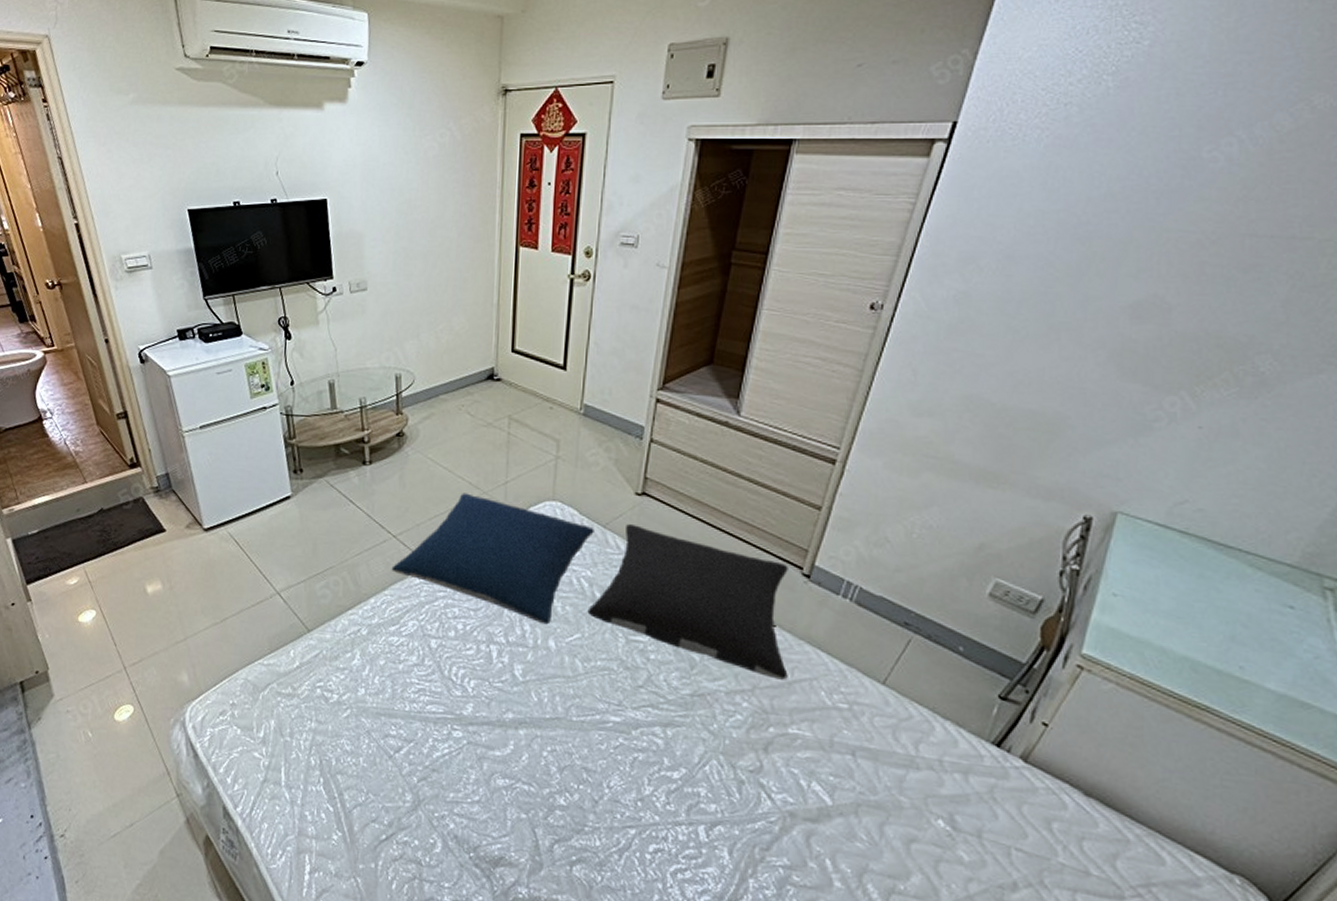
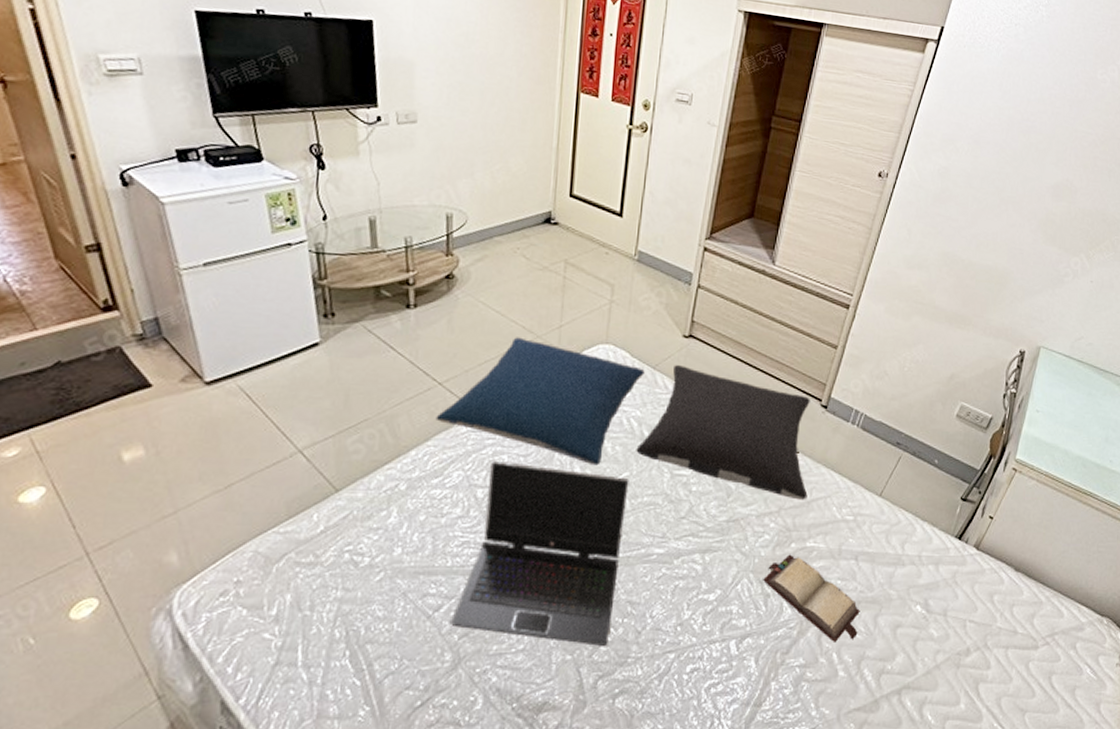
laptop computer: none [410,612,581,810] -> present [451,460,629,646]
hardback book: none [736,739,860,848] -> present [763,554,860,642]

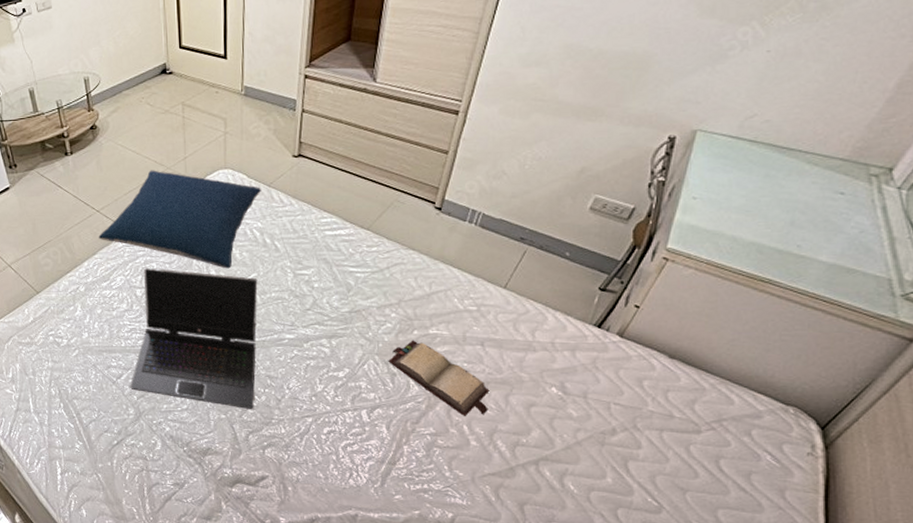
pillow: present [636,365,810,500] -> none [261,182,427,293]

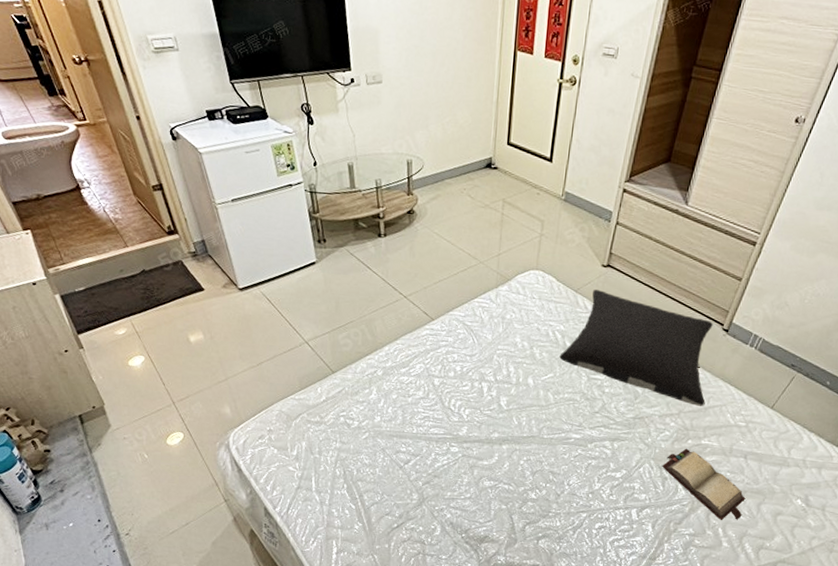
pillow: present [98,170,261,269] -> none [402,262,568,367]
laptop computer: present [130,267,258,409] -> none [417,357,553,502]
pillow: none [261,182,427,293] -> present [559,290,713,406]

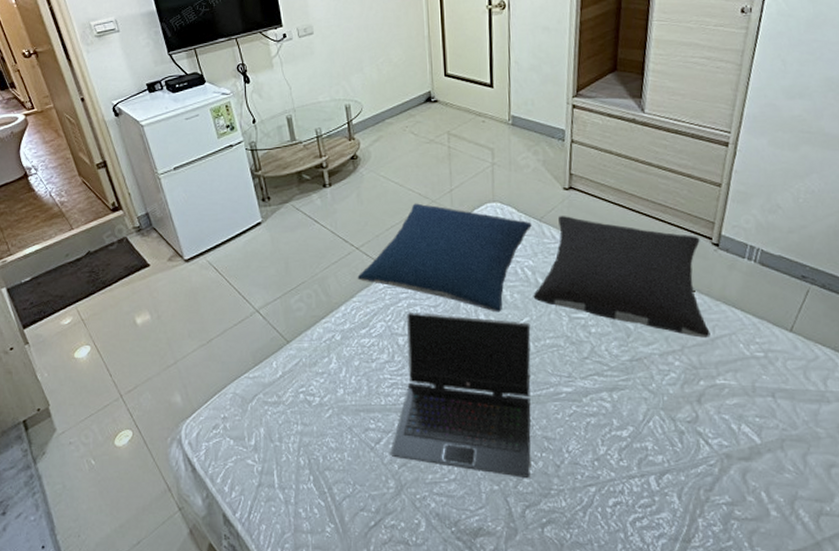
pillow: none [402,262,568,367] -> present [357,203,532,313]
laptop computer: none [417,357,553,502] -> present [390,311,531,478]
hardback book: present [662,448,746,520] -> none [675,391,786,481]

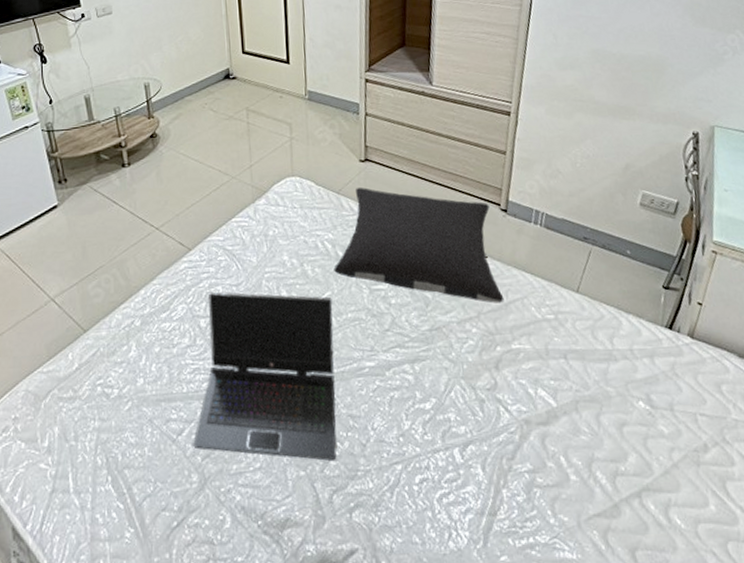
pillow: present [357,203,532,313] -> none [157,180,330,288]

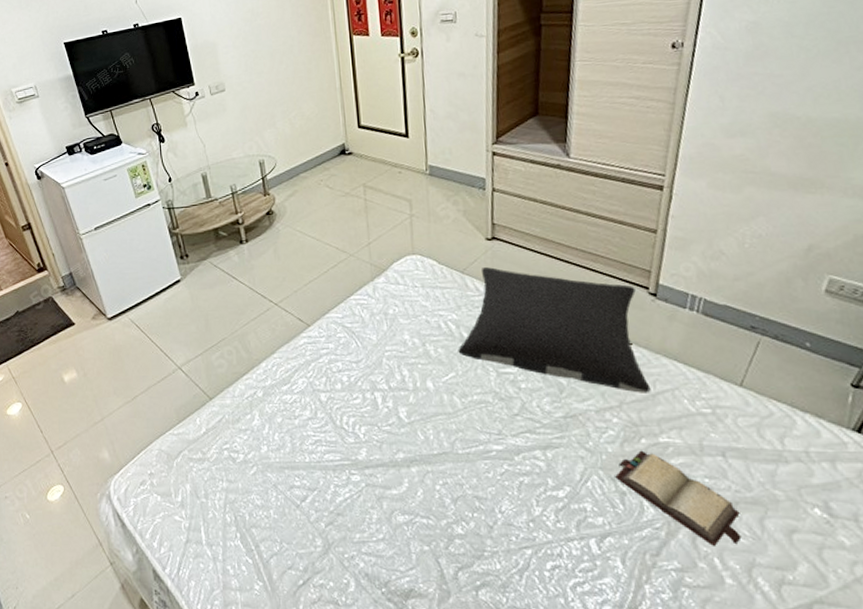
laptop computer: present [193,291,337,461] -> none [316,367,462,538]
hardback book: none [475,357,582,445] -> present [615,450,742,546]

